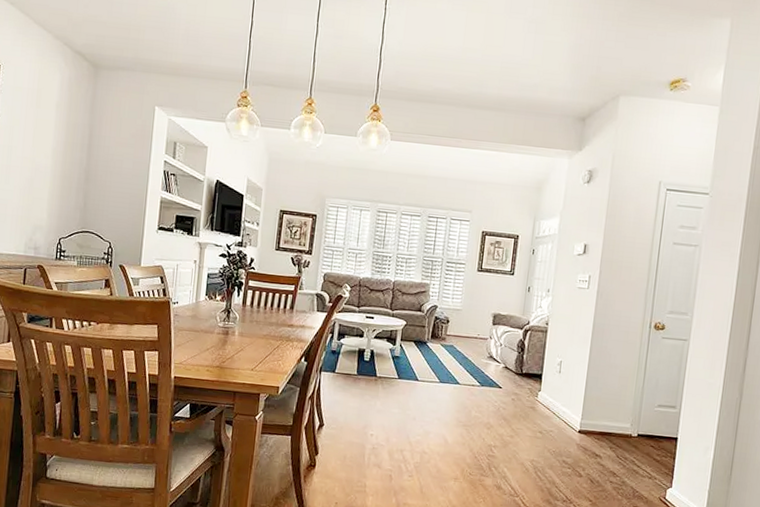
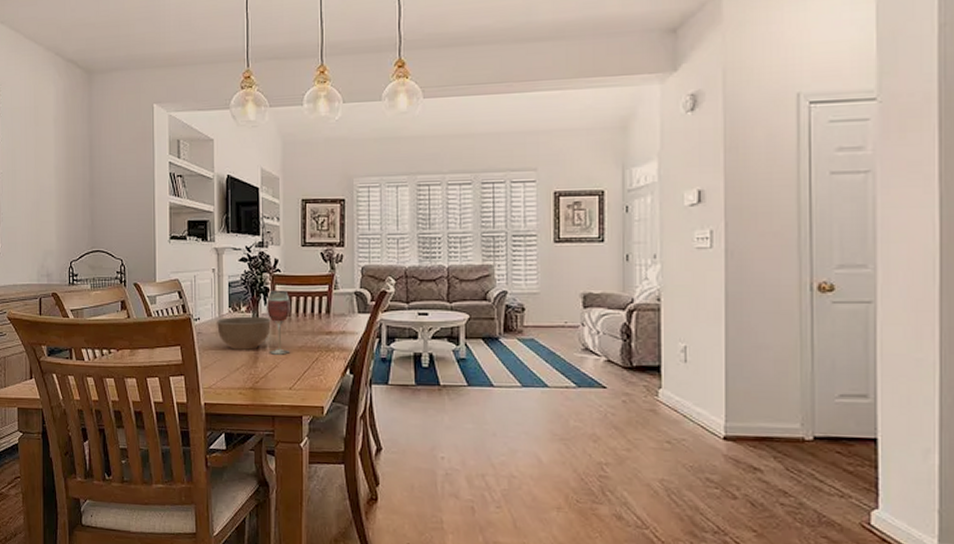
bowl: none [193,304,242,334] -> present [217,316,271,350]
wineglass: none [238,284,261,341] -> present [267,290,292,355]

